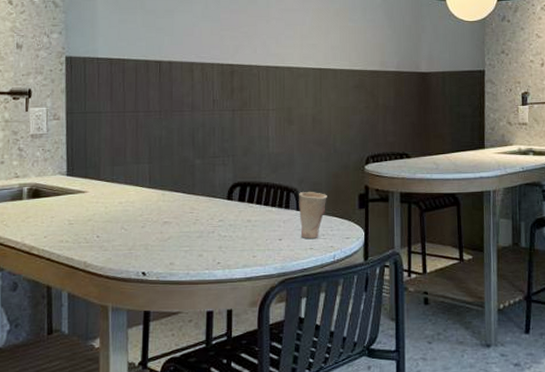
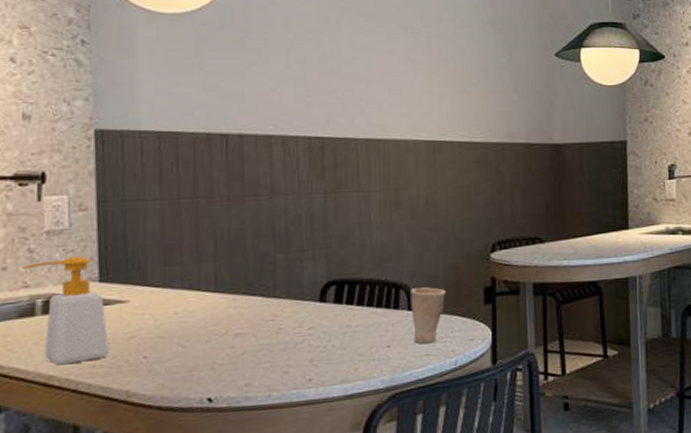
soap bottle: none [14,154,74,239] -> present [22,255,110,365]

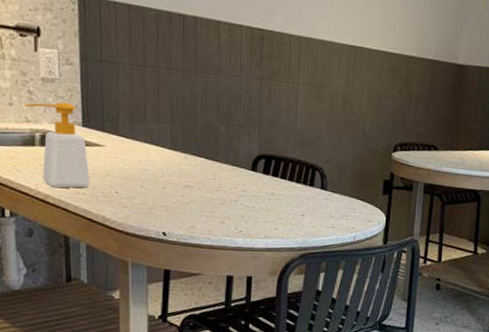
cup: present [411,287,446,343] -> none [323,171,352,218]

